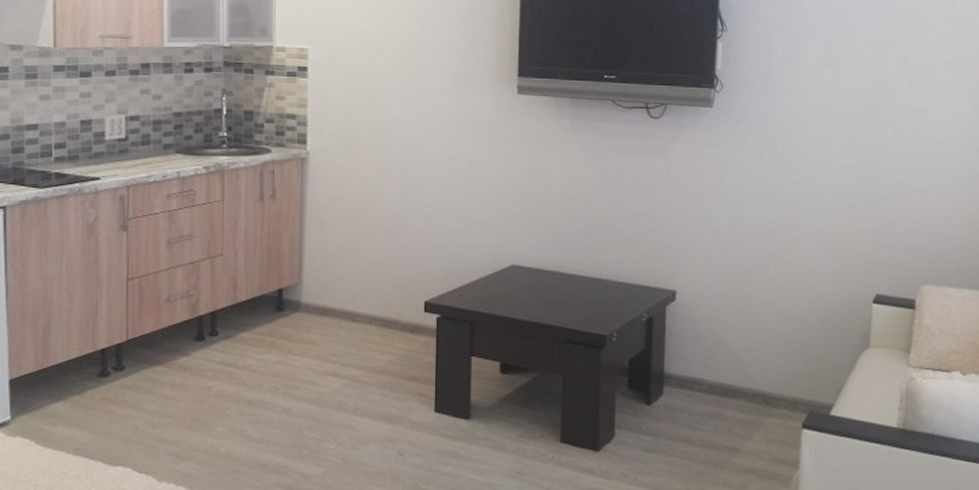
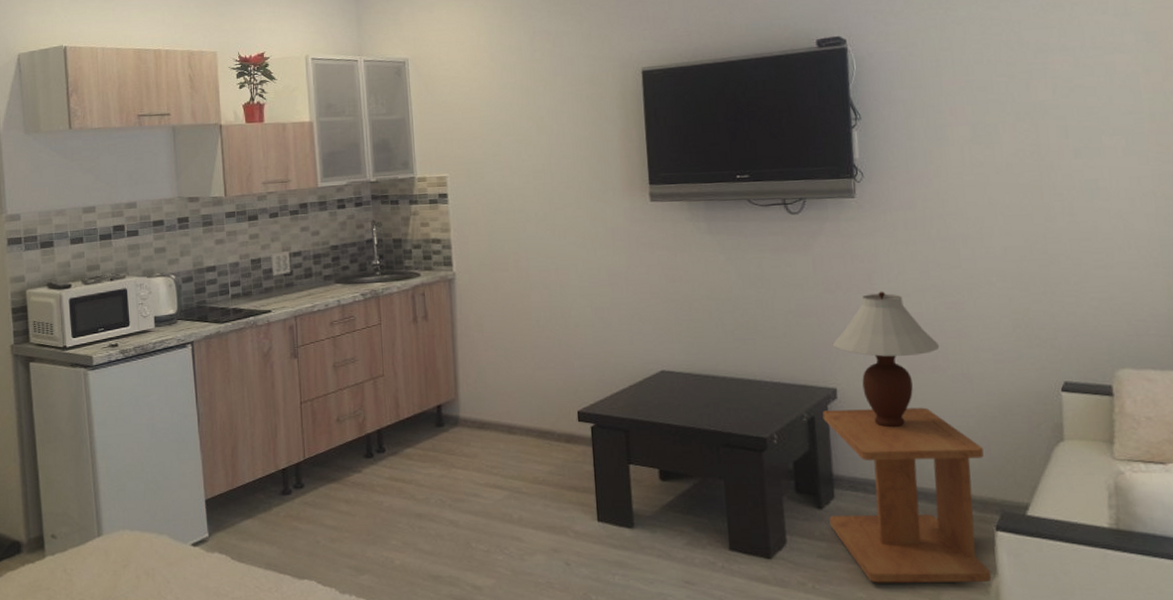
side table: none [656,311,800,475] -> present [822,407,992,583]
table lamp: none [677,200,773,330] -> present [832,291,940,428]

